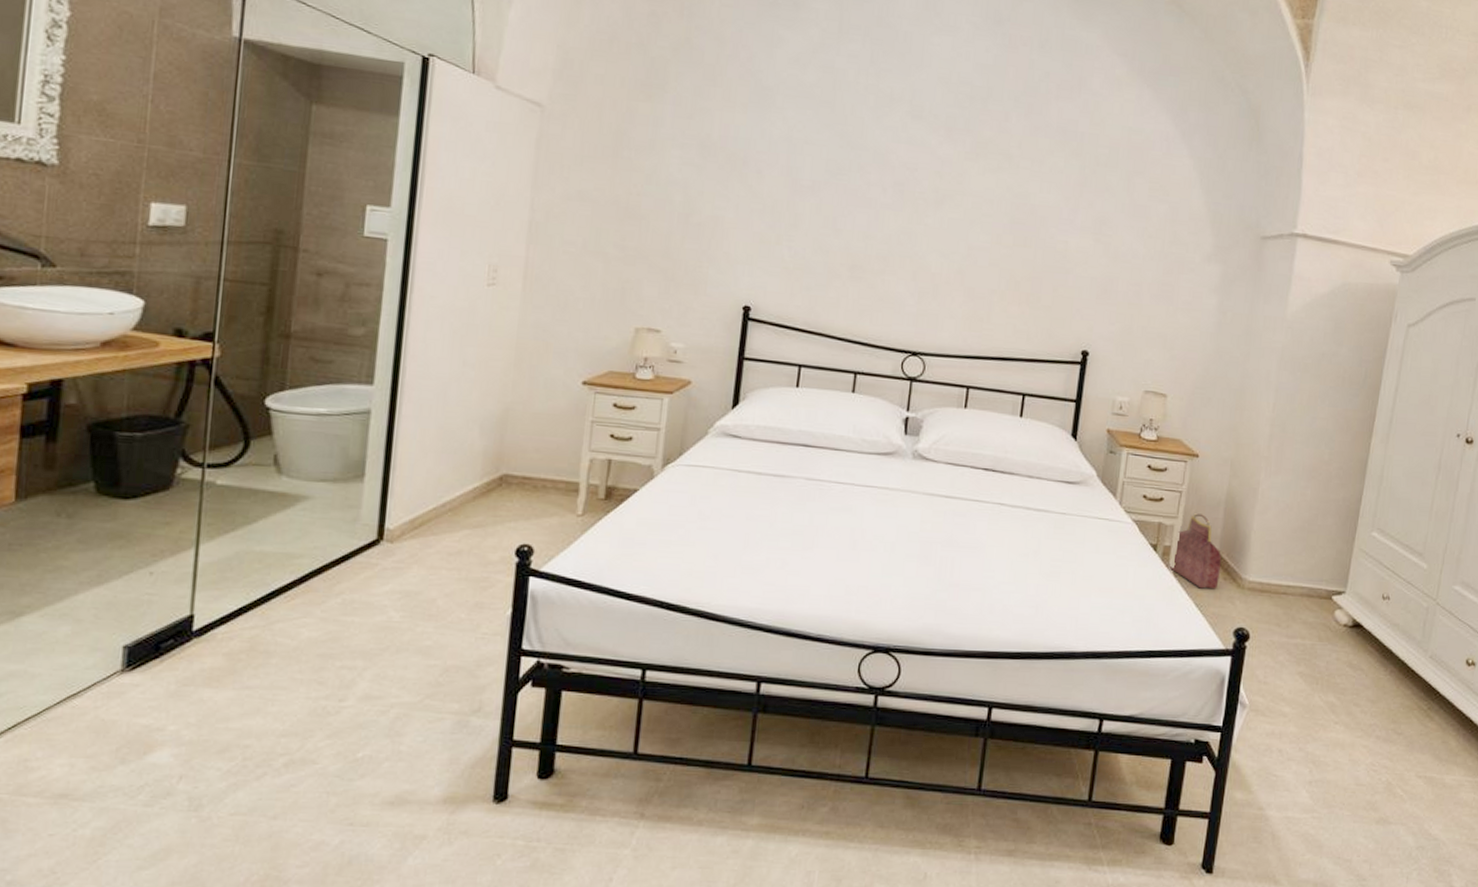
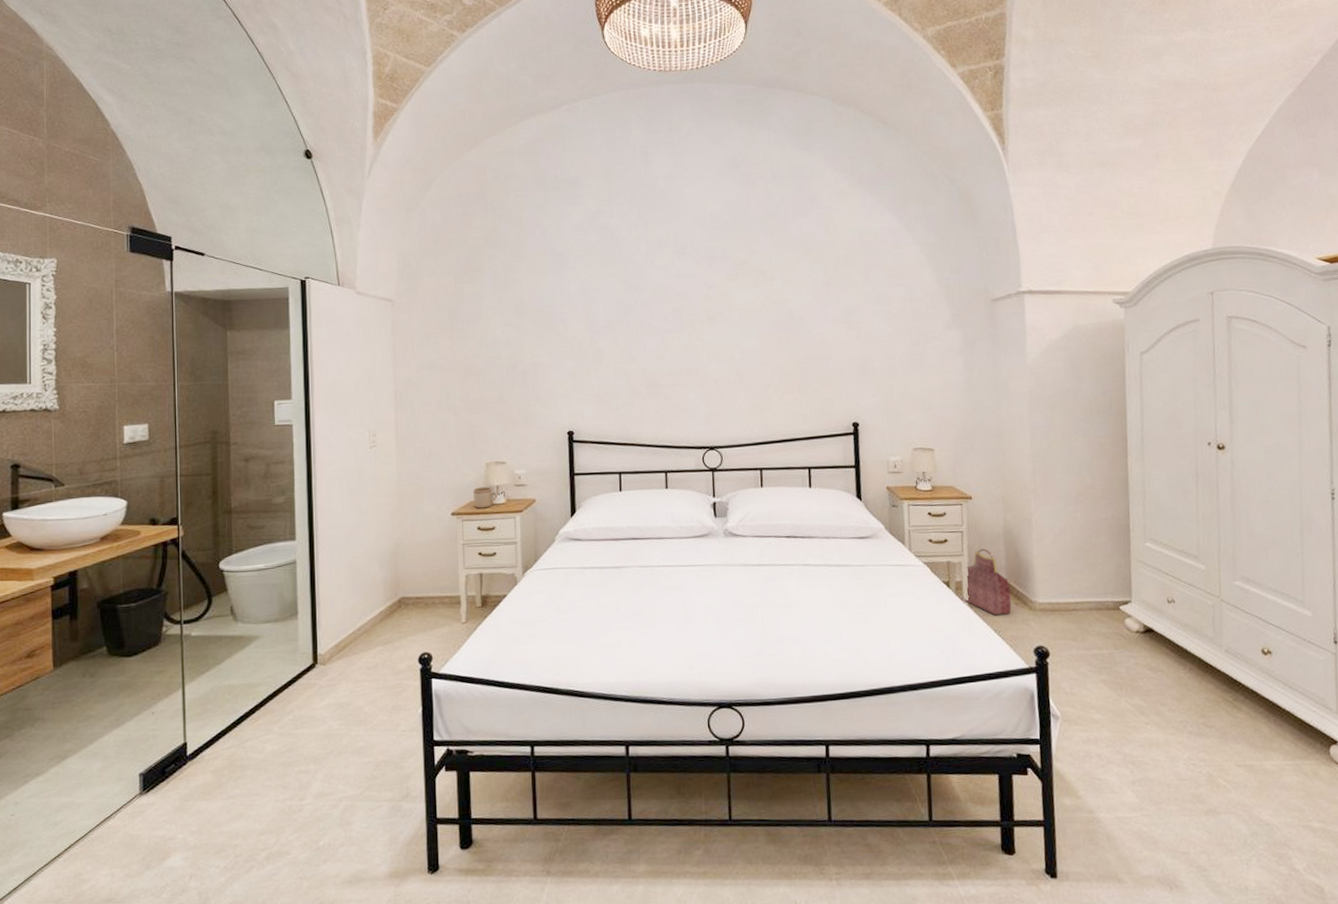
mug: none [613,355,645,383] -> present [472,486,498,509]

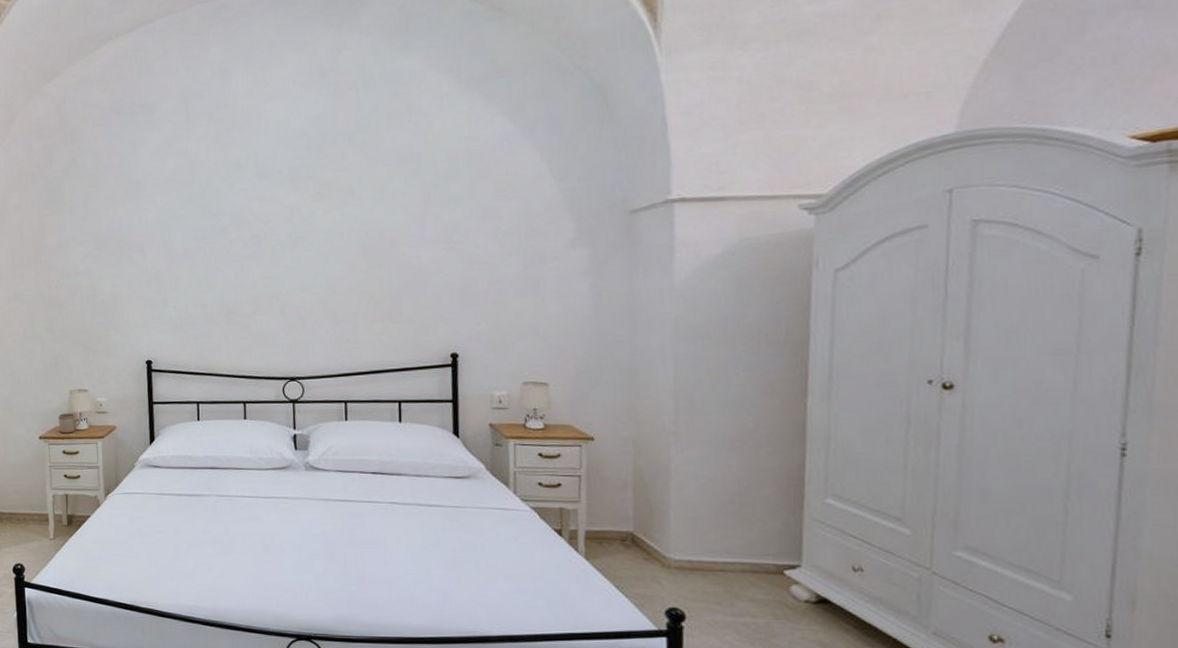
handbag: present [963,548,1012,616] -> none [578,496,639,570]

